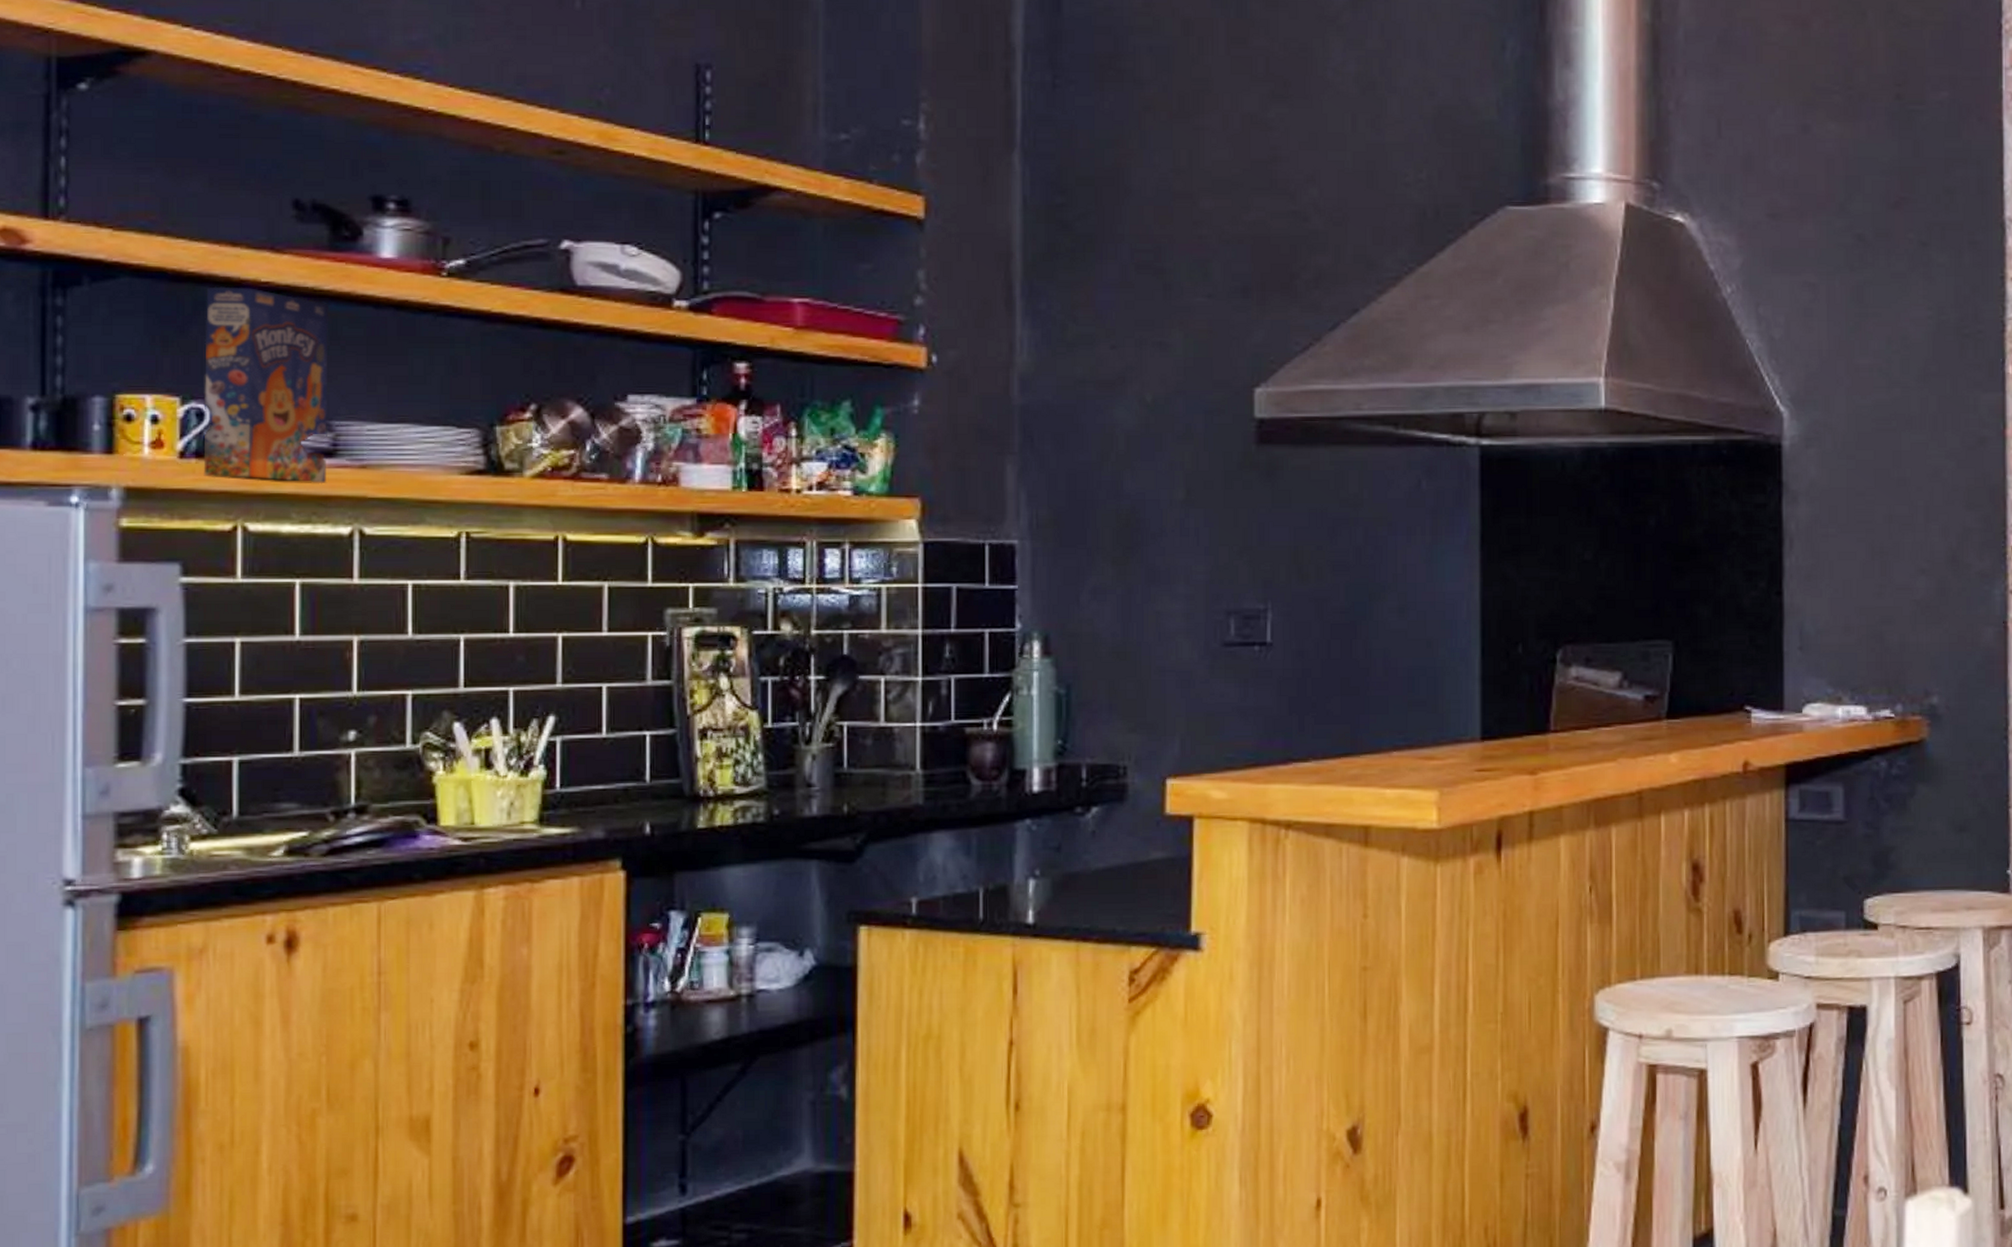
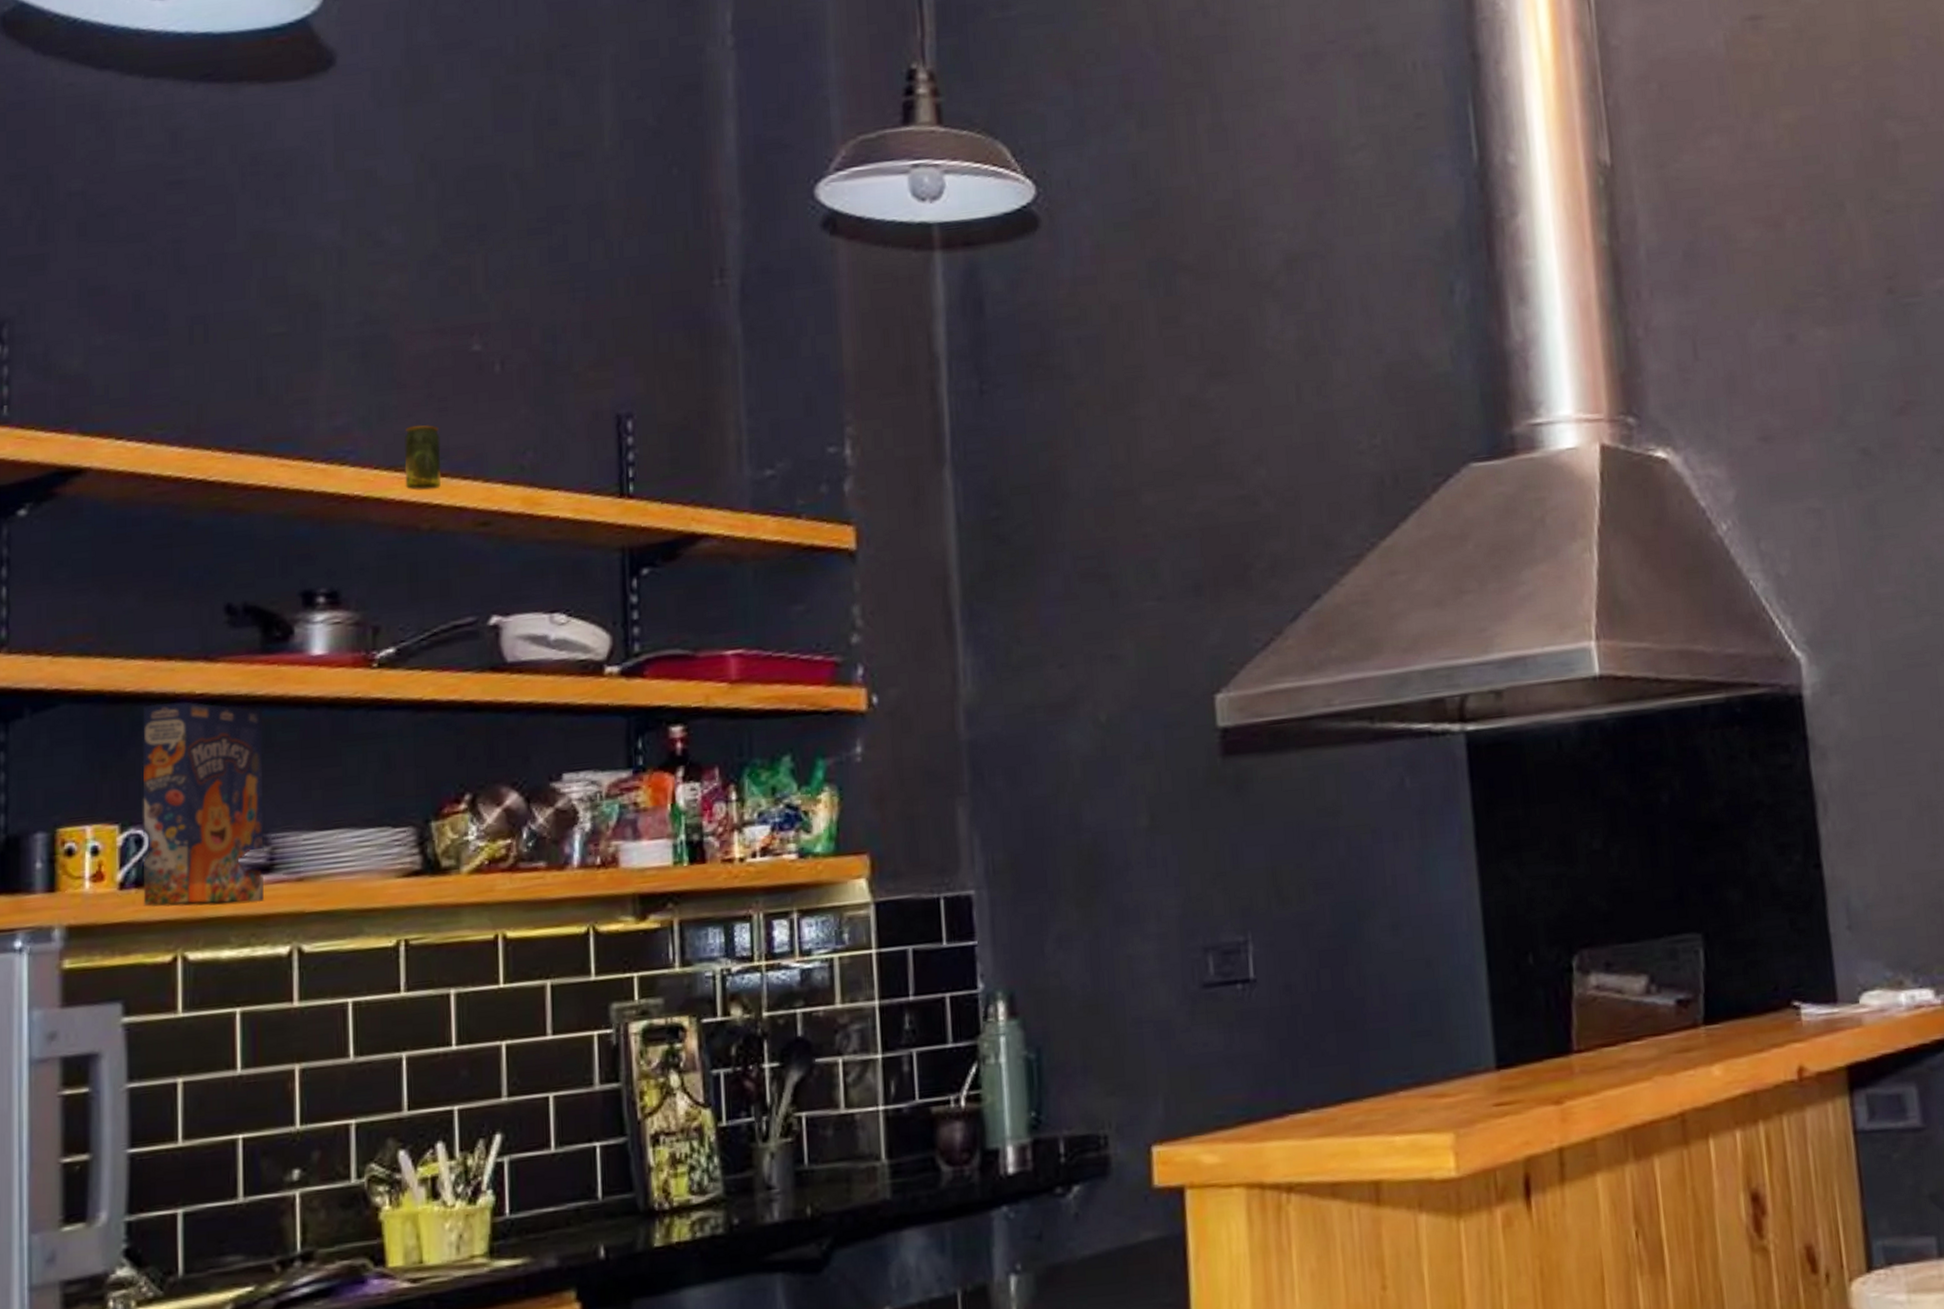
jar: none [480,49,518,114] -> present [404,424,441,491]

